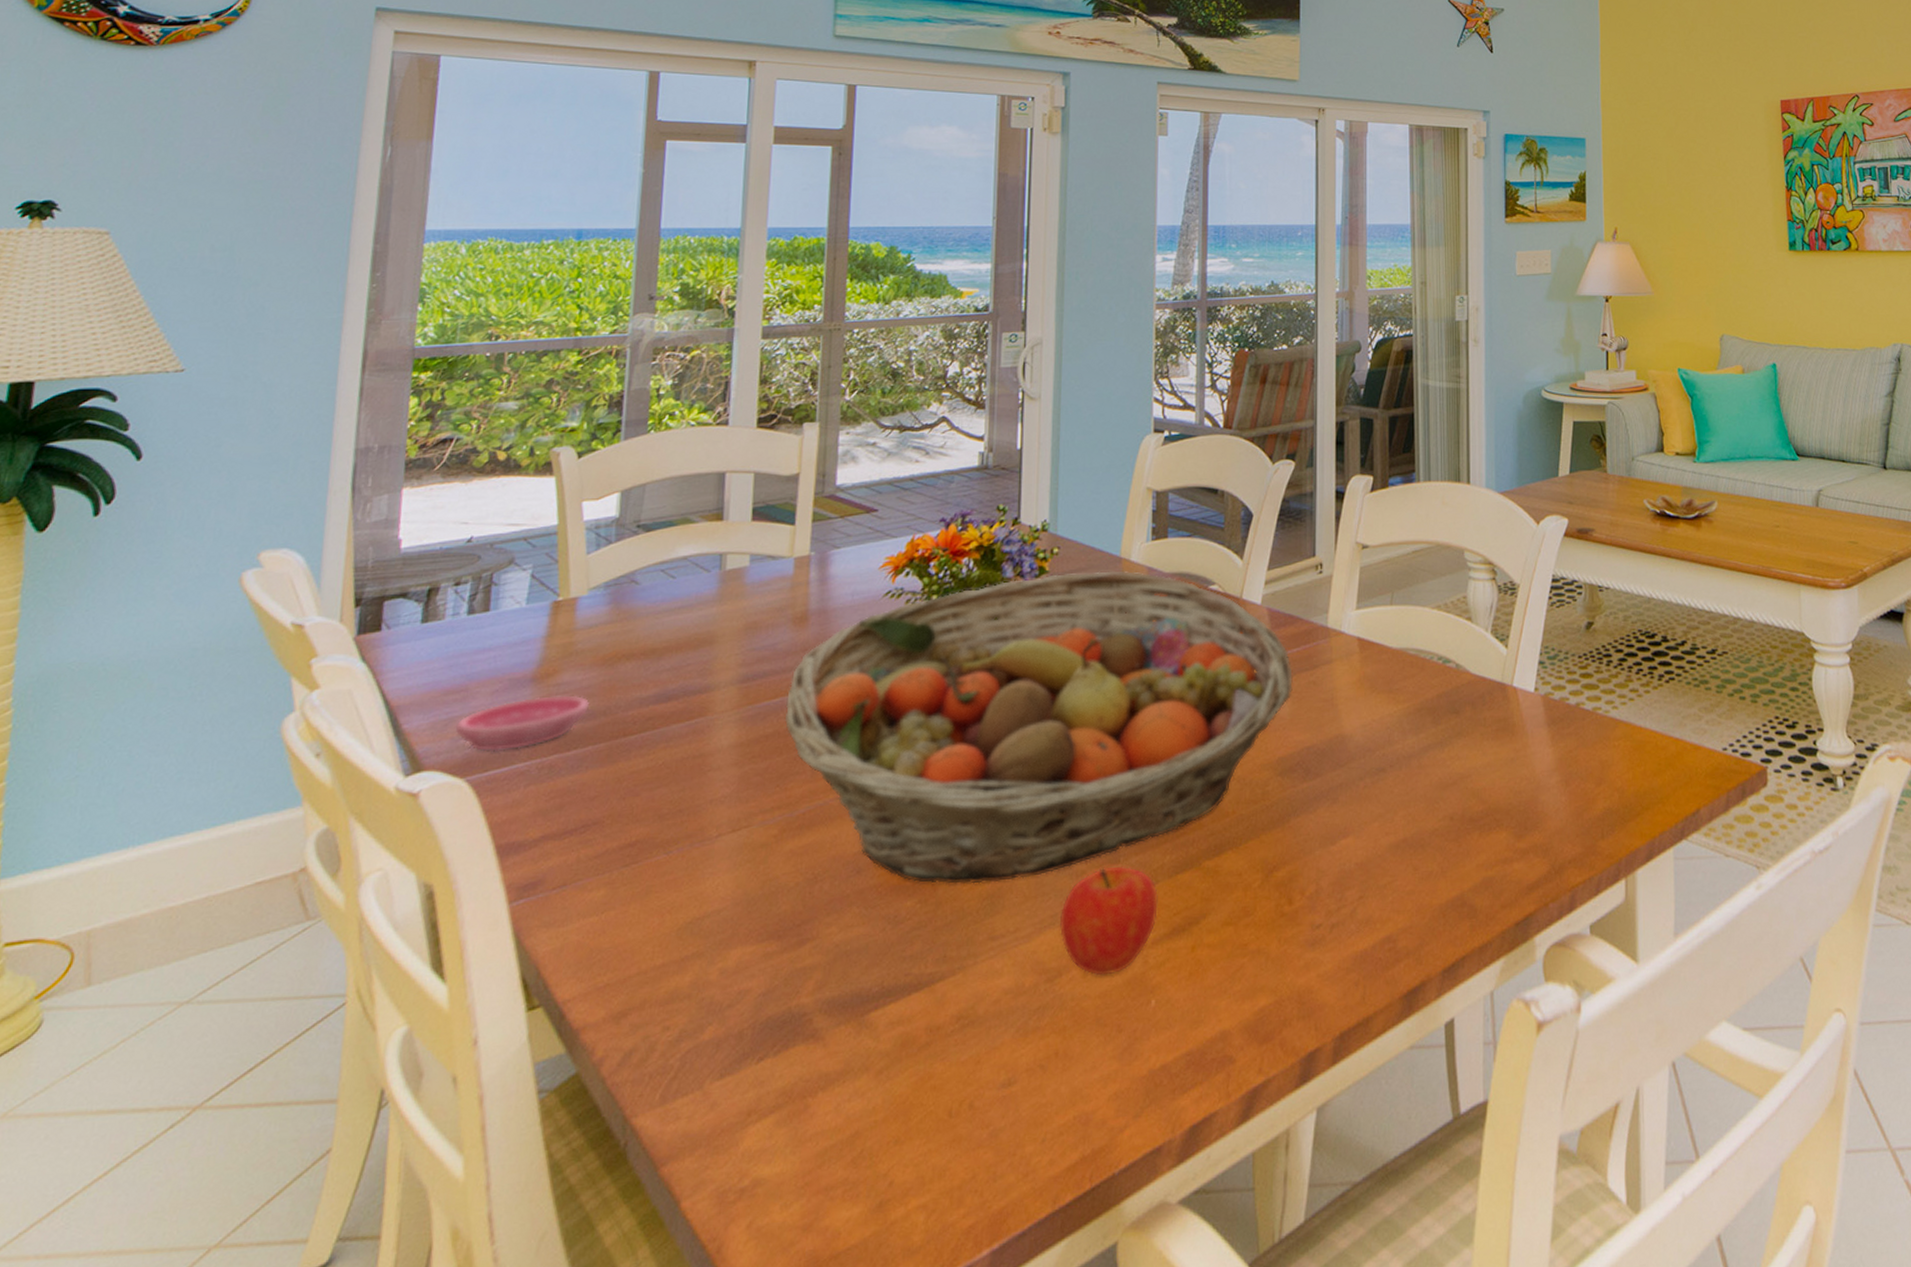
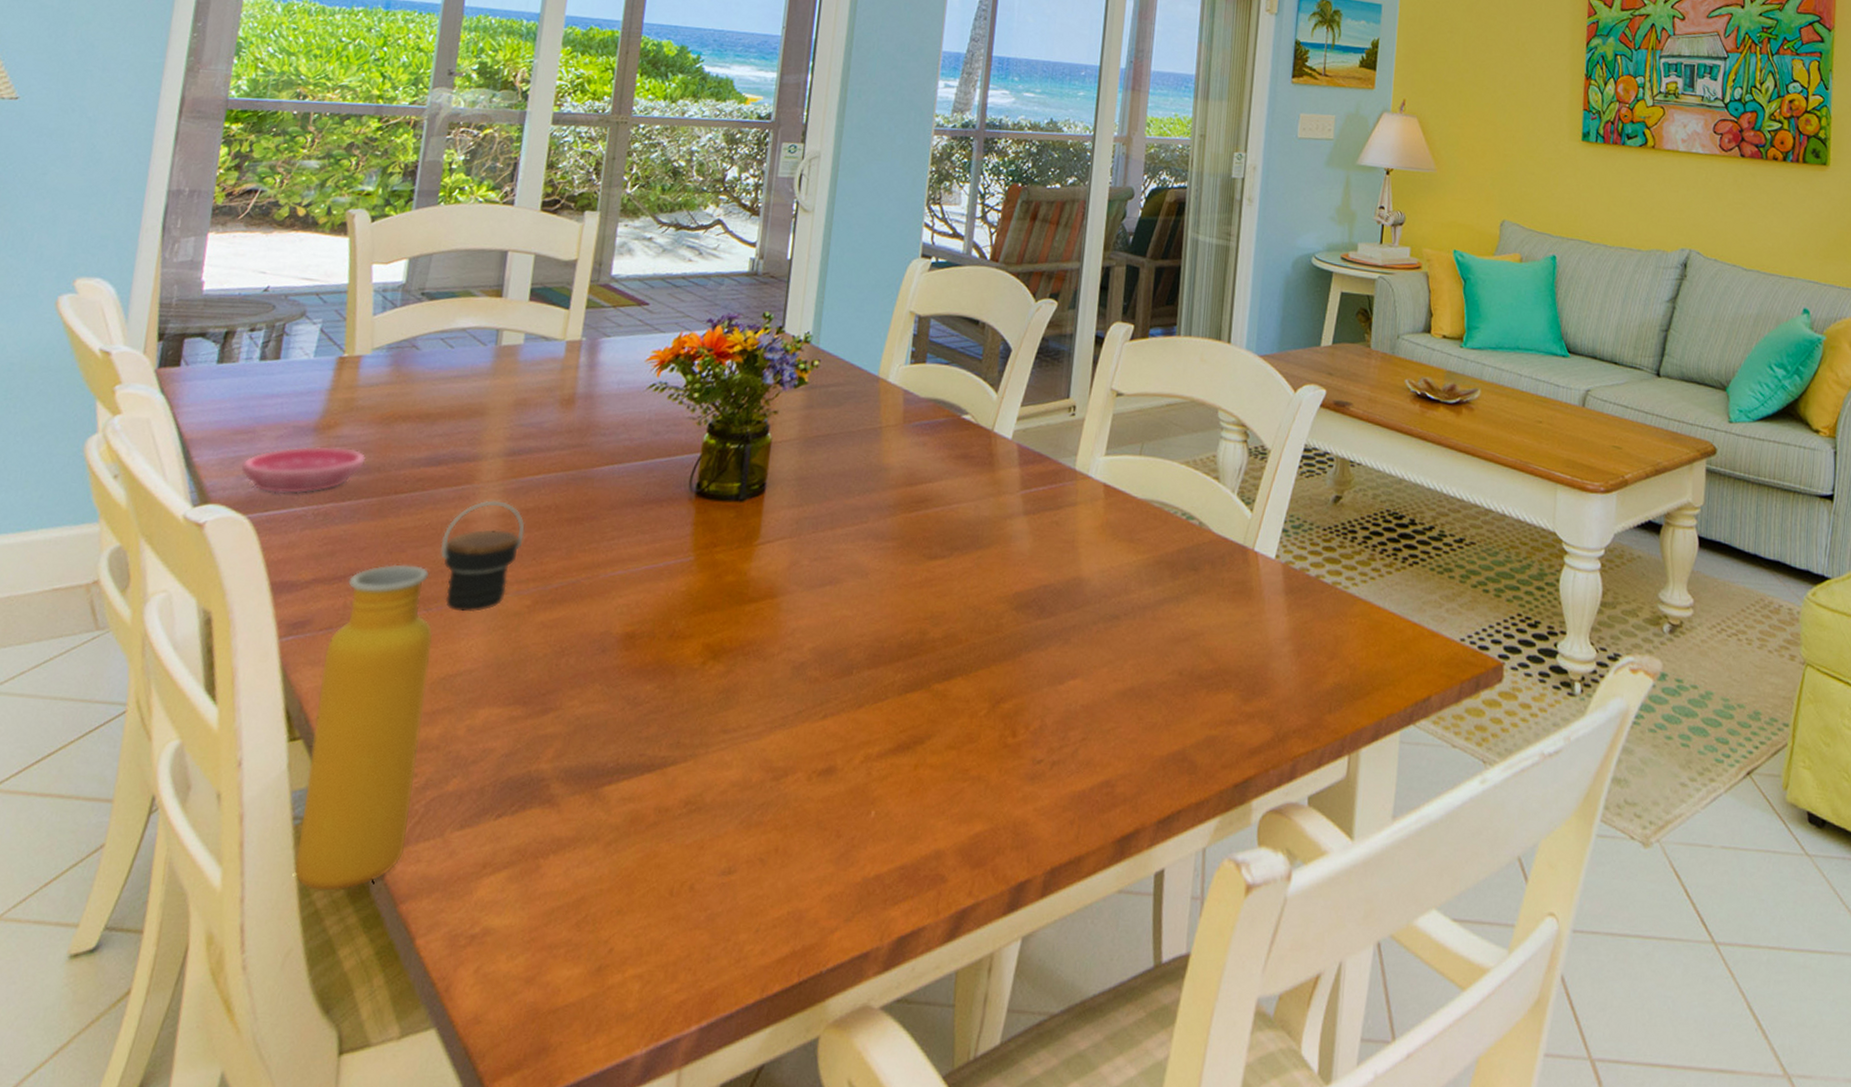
water bottle: none [543,730,766,1166] -> present [294,500,526,892]
fruit basket: present [784,570,1293,884] -> none [545,386,1037,678]
fruit: present [1059,866,1158,976] -> none [789,676,887,781]

